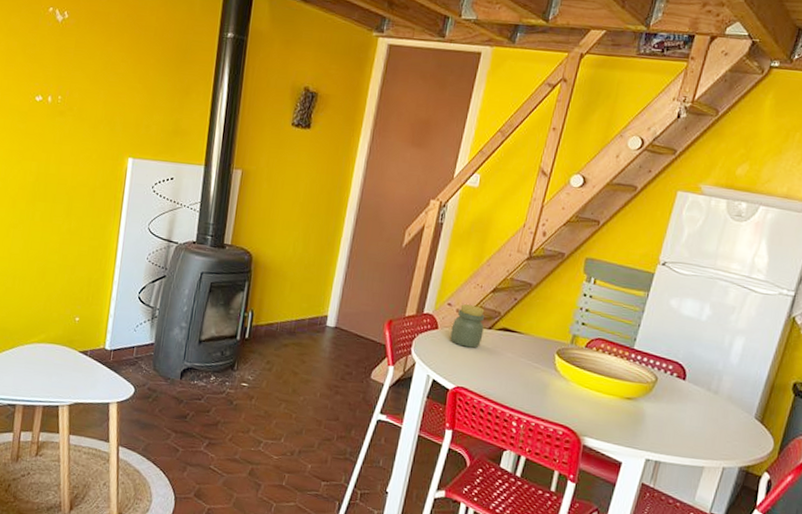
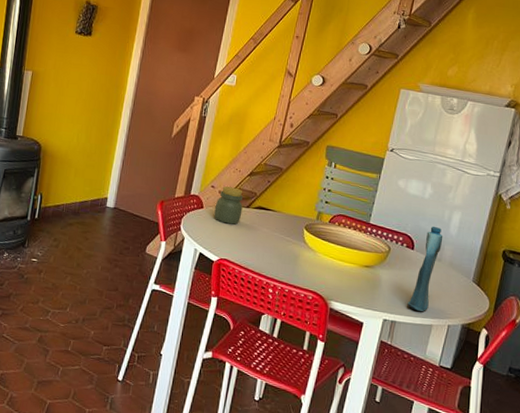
bottle: none [675,353,722,451] -> present [407,226,443,311]

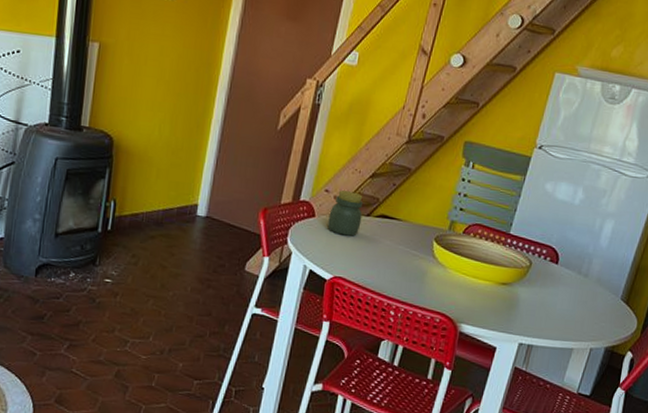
bottle: present [407,226,443,311] -> none [546,236,592,334]

